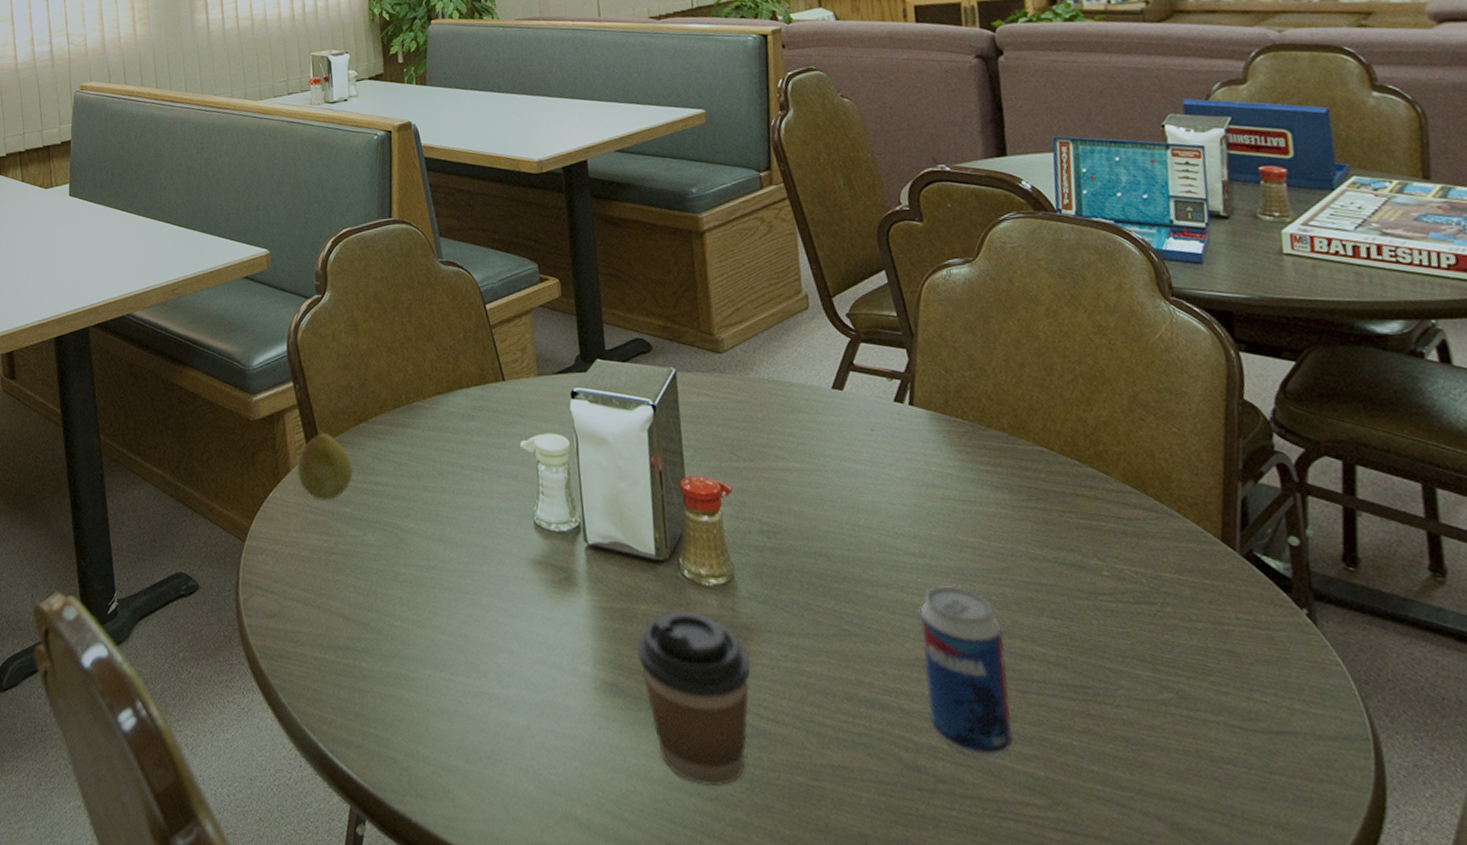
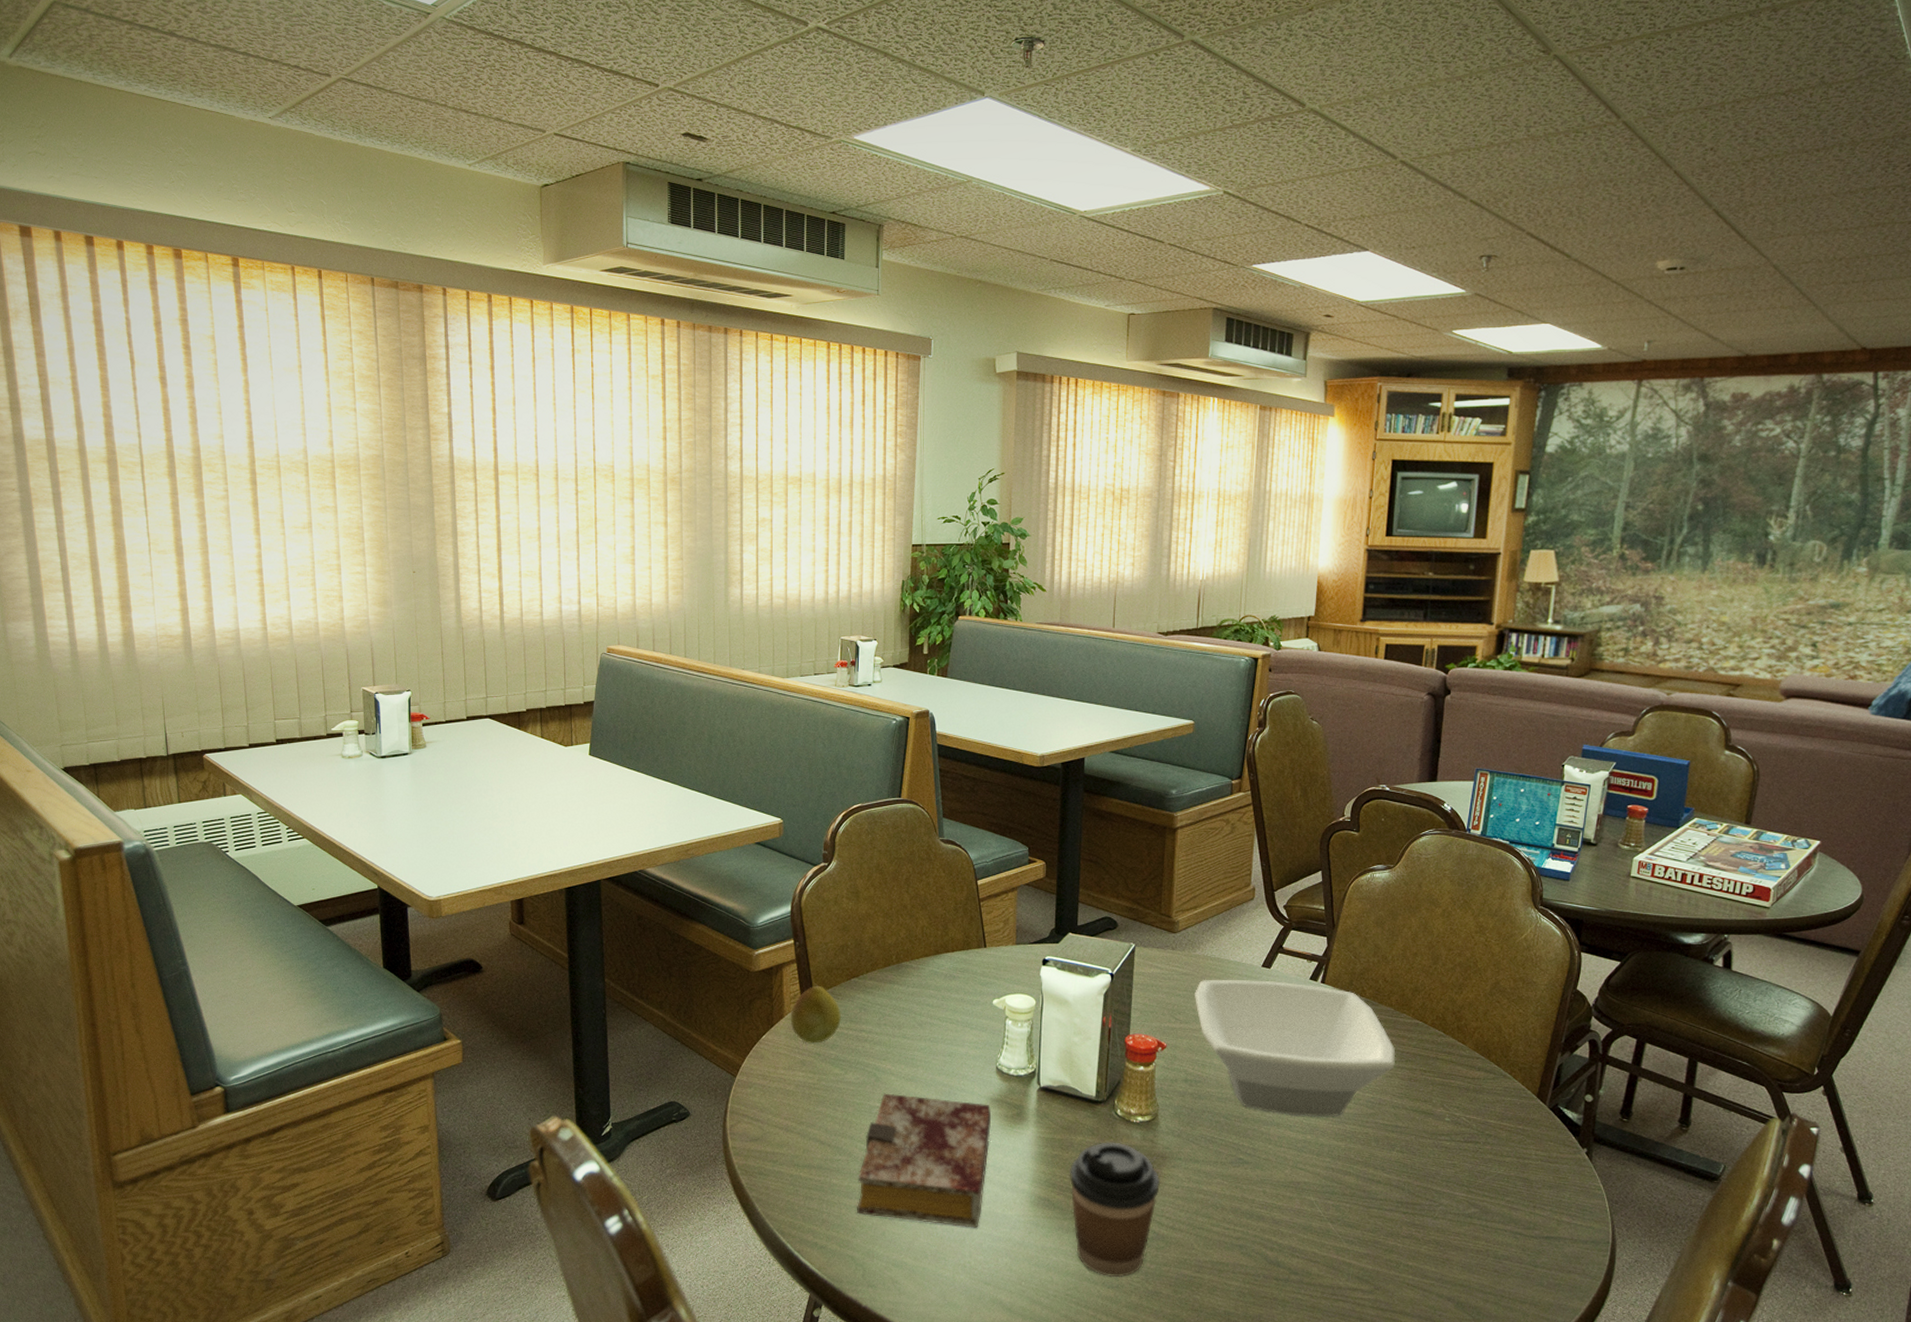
book: none [390,557,539,722] -> present [857,1093,992,1228]
bowl: none [755,404,1023,574] -> present [1195,979,1396,1117]
beverage can: present [919,586,1014,758] -> none [1293,1126,1362,1256]

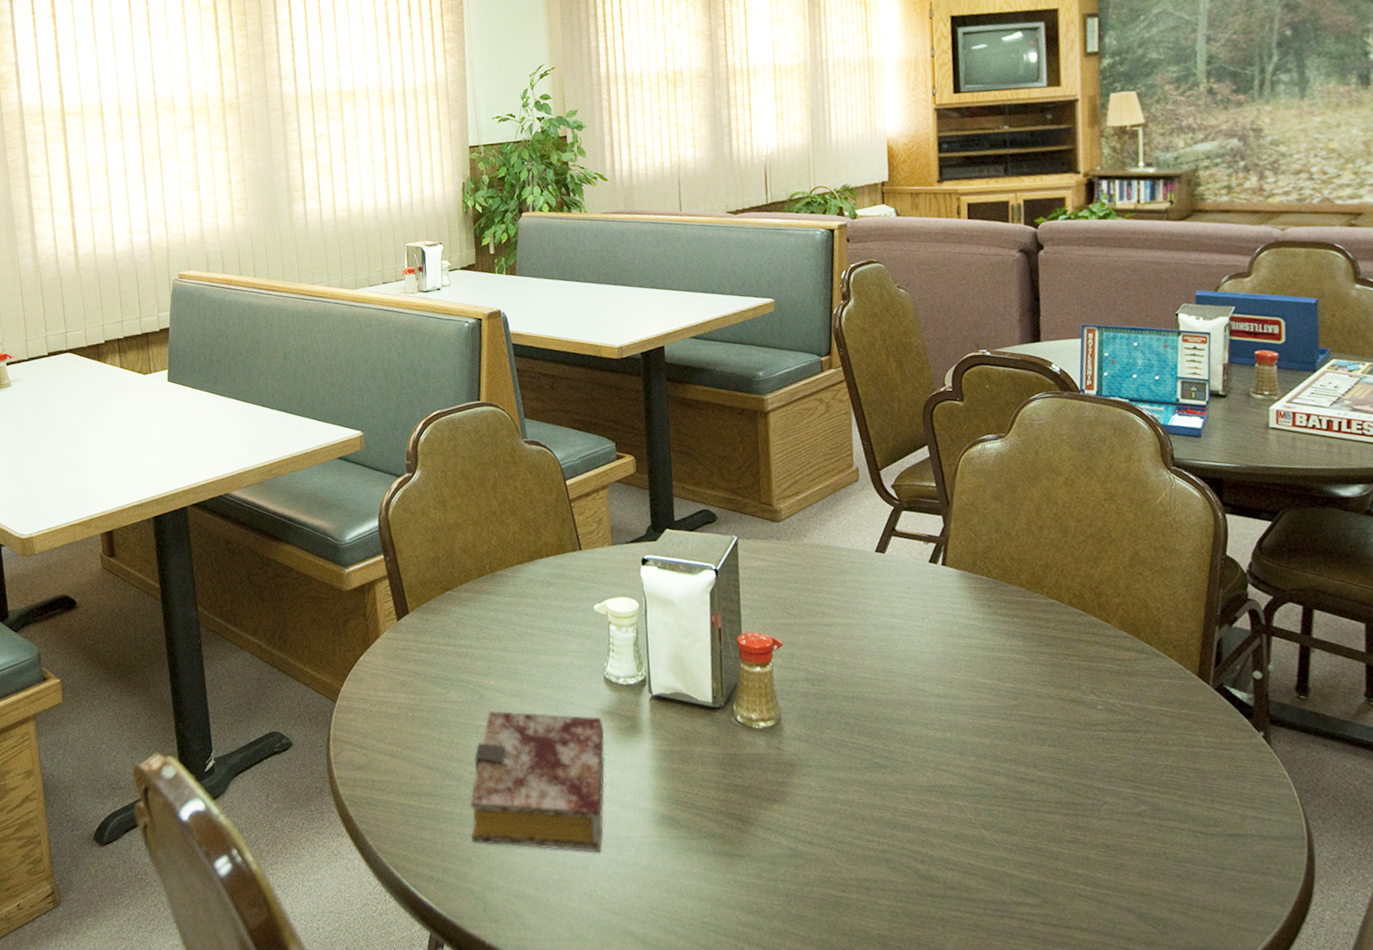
pear: present [790,985,842,1044] -> none [386,601,440,663]
coffee cup: present [1069,1142,1161,1278] -> none [692,751,792,901]
bowl: present [1195,979,1396,1117] -> none [806,566,1034,713]

